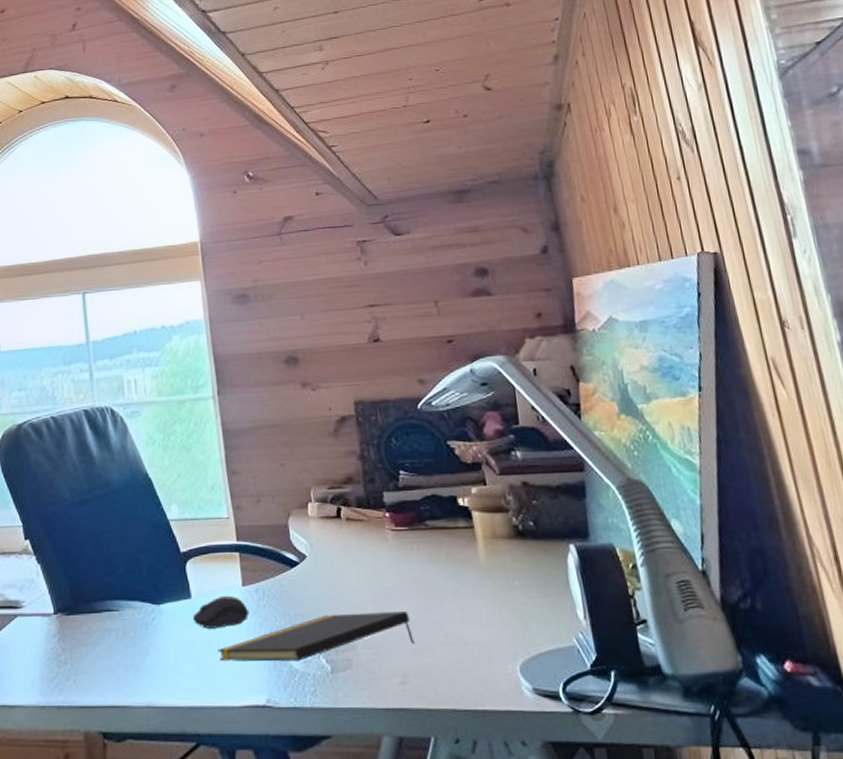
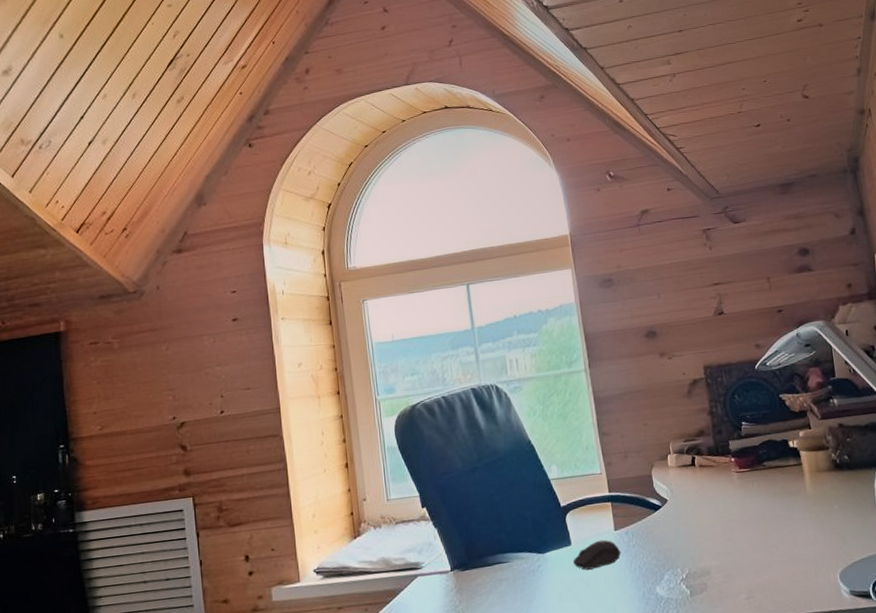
notepad: present [218,611,415,662] -> none [595,539,758,597]

